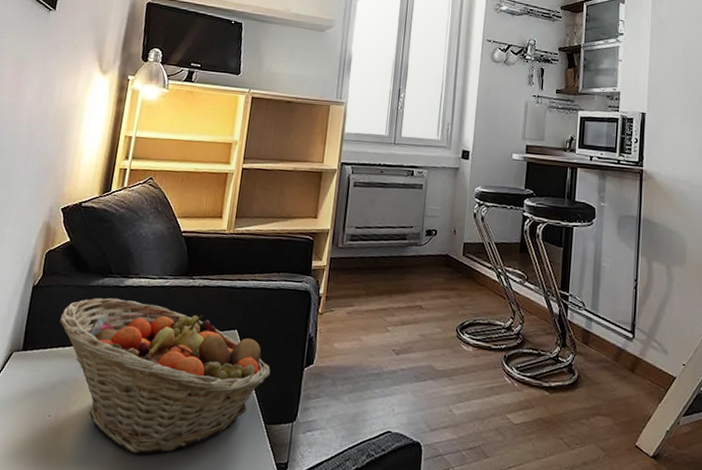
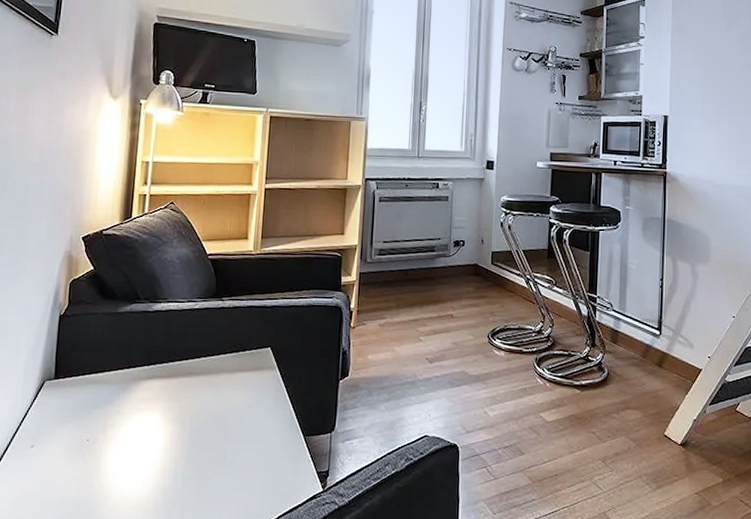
fruit basket: present [59,297,271,454] -> none [89,323,307,471]

